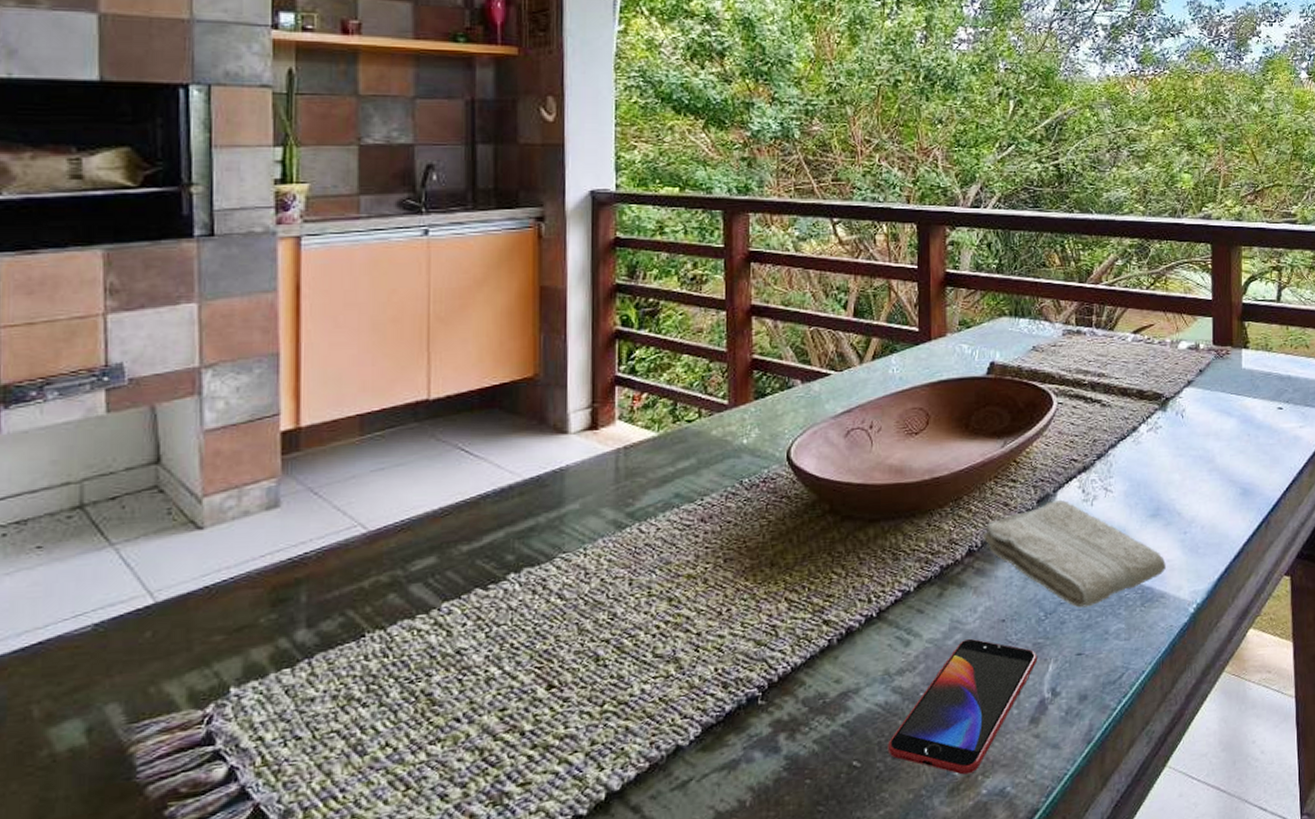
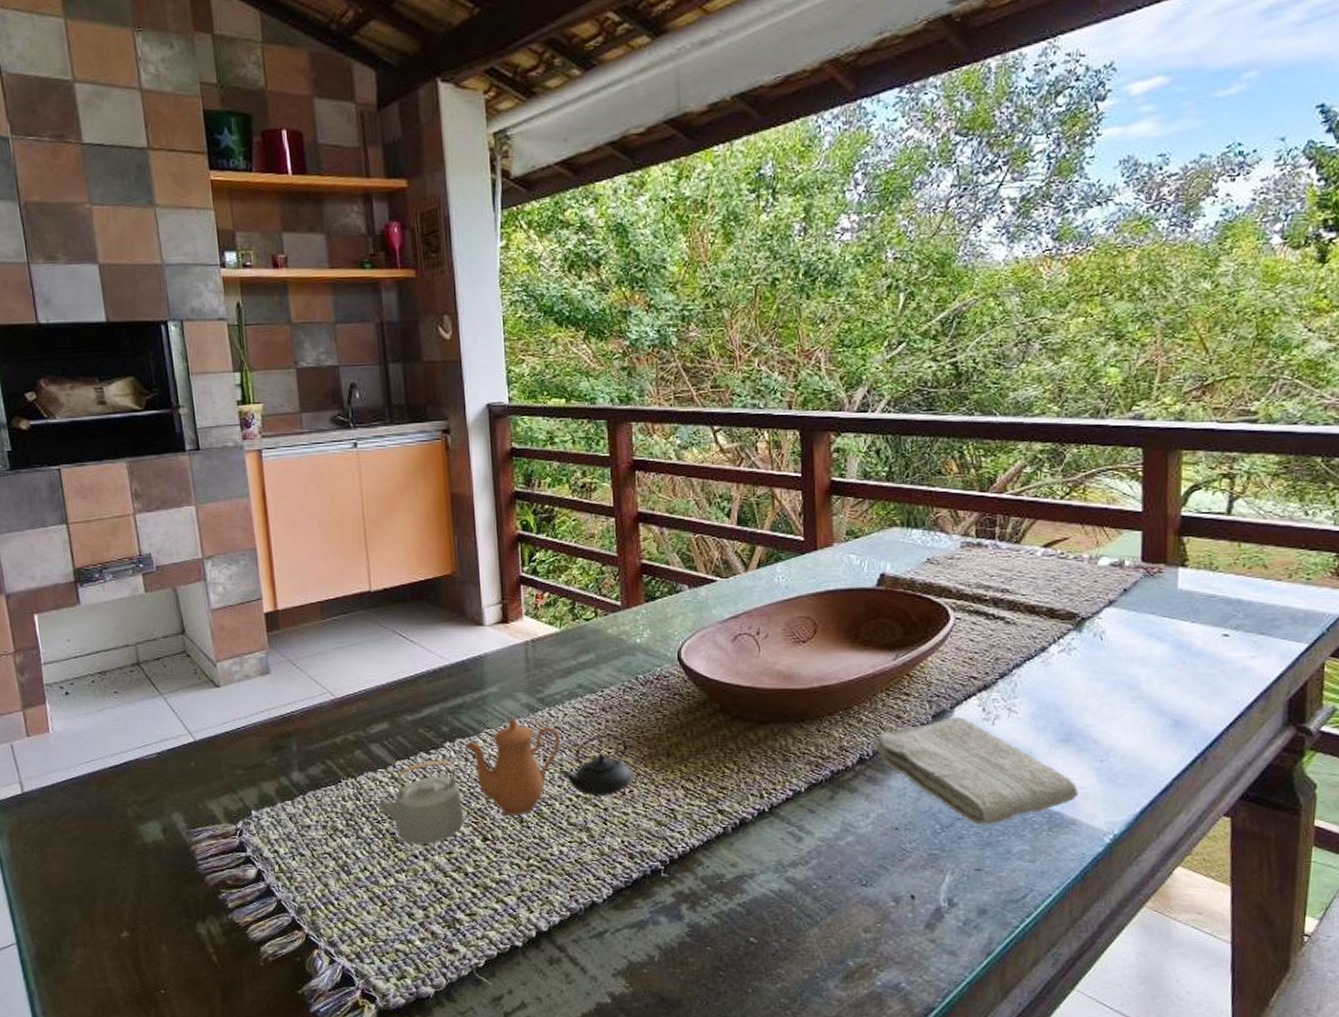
teapot: none [412,537,733,705] -> present [377,717,635,846]
smartphone: present [887,638,1038,775] -> none [782,841,933,965]

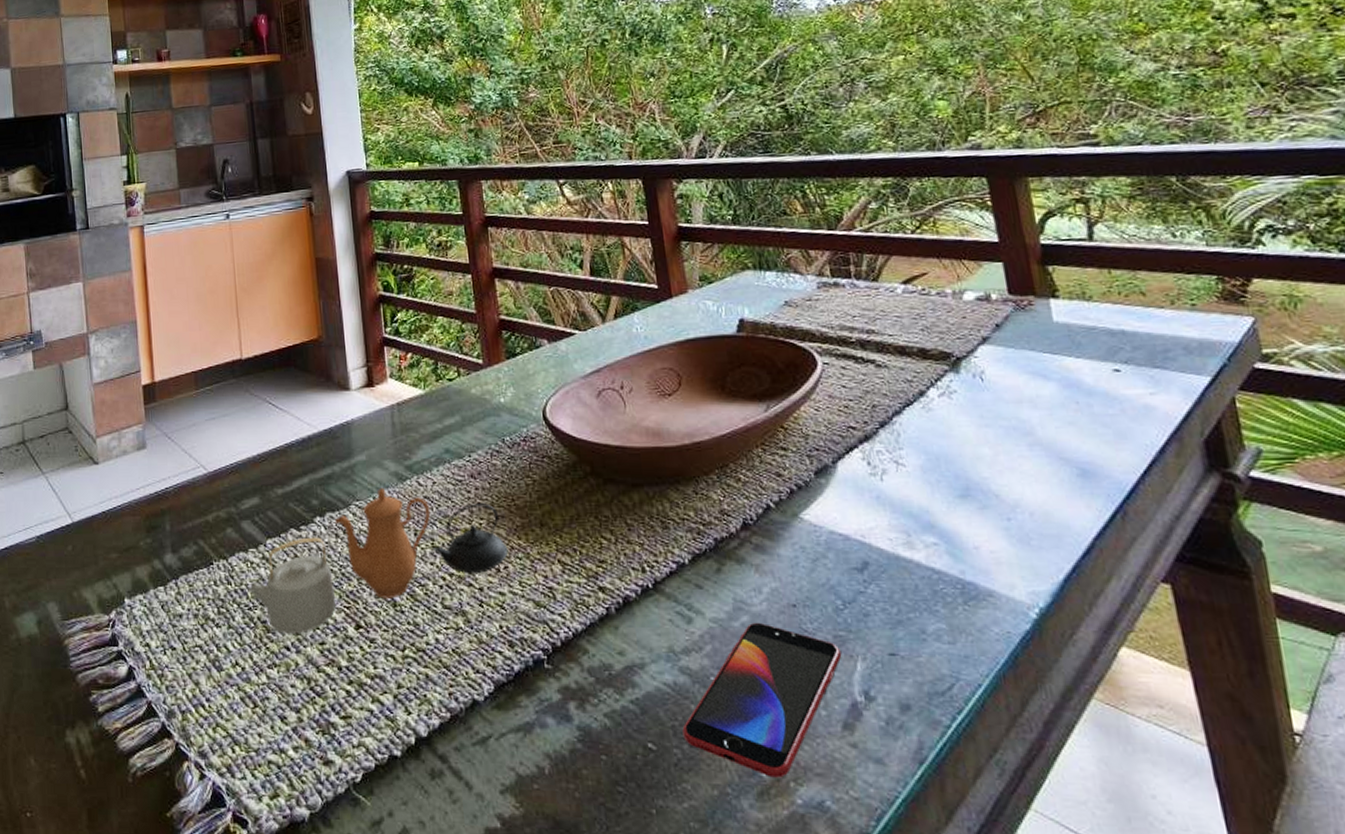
smartphone: none [782,841,933,965] -> present [682,622,842,778]
washcloth: present [874,716,1078,825] -> none [757,472,990,599]

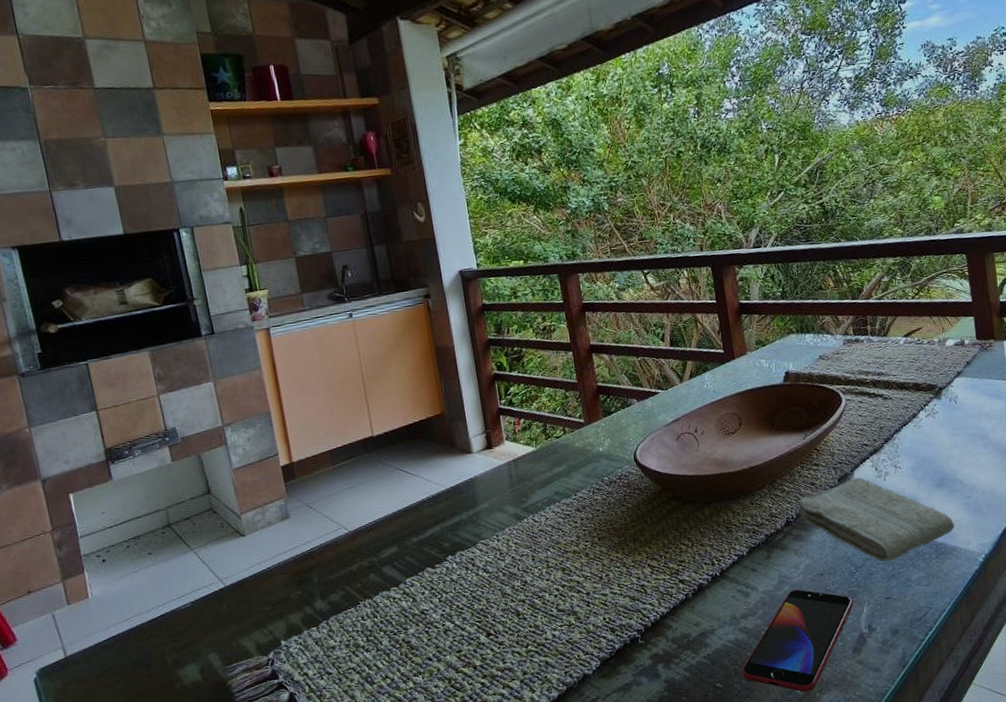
teapot: present [249,487,509,635] -> none [393,527,609,649]
washcloth: none [757,472,990,599] -> present [796,477,955,562]

